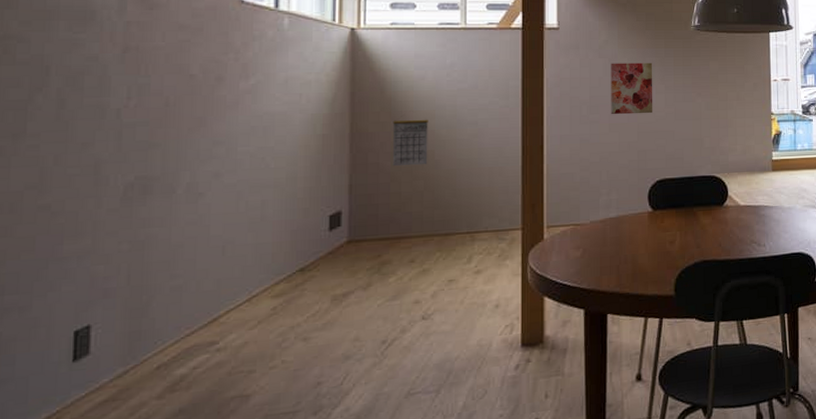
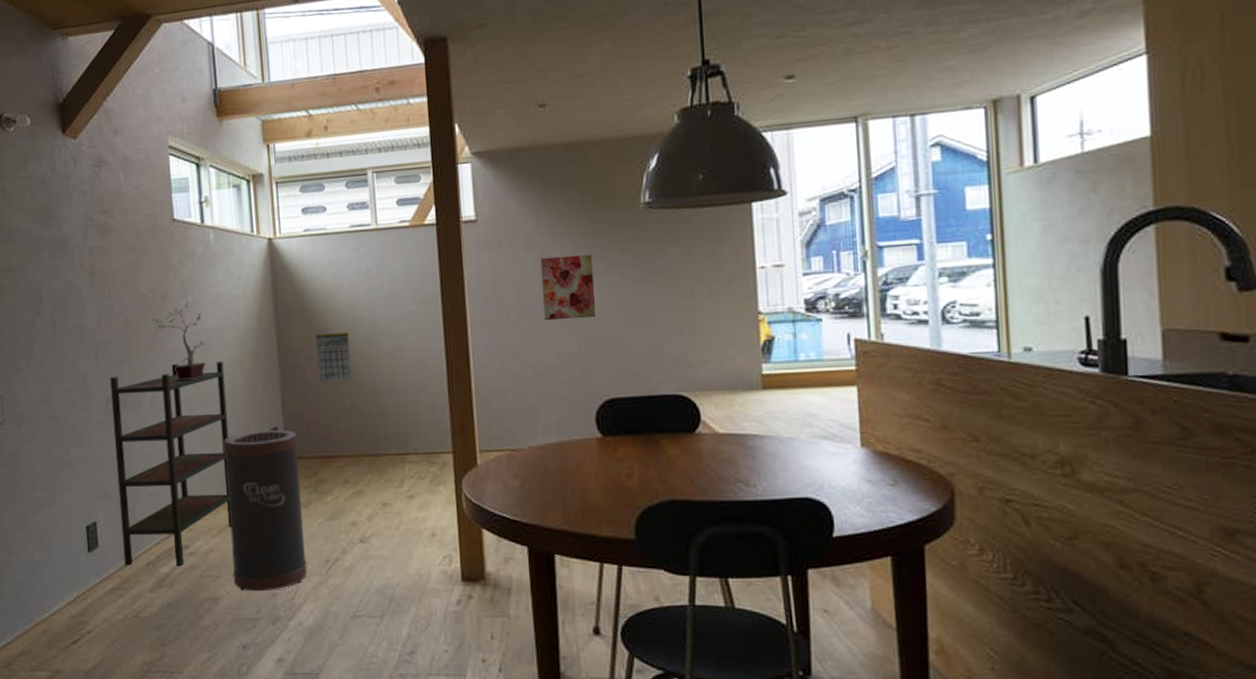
bookshelf: none [125,146,285,373] -> present [110,362,231,566]
potted plant: none [200,84,264,165] -> present [151,301,206,381]
trash can: none [270,213,363,383] -> present [223,429,308,592]

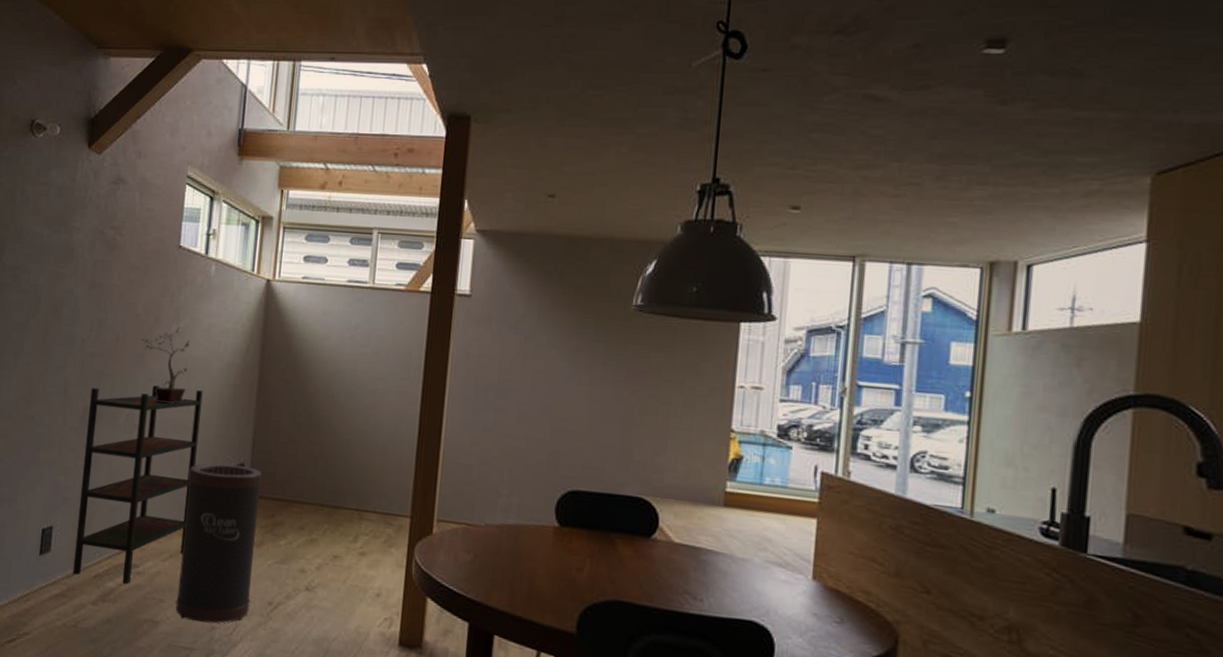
calendar: present [315,331,352,383] -> none [292,379,329,431]
wall art: present [540,254,597,321] -> none [521,342,578,409]

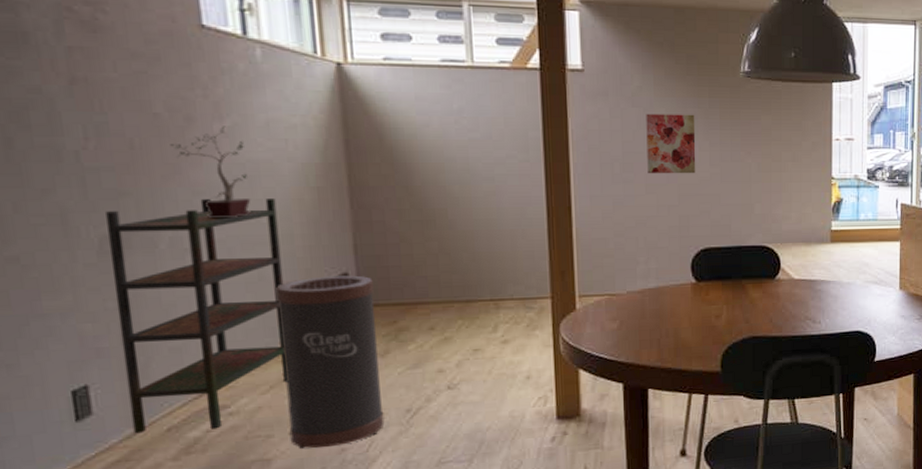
wall art: none [521,342,578,409] -> present [646,113,696,174]

